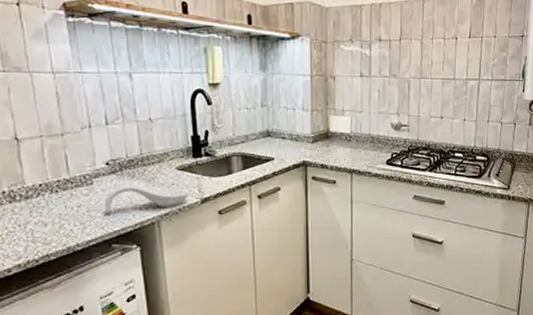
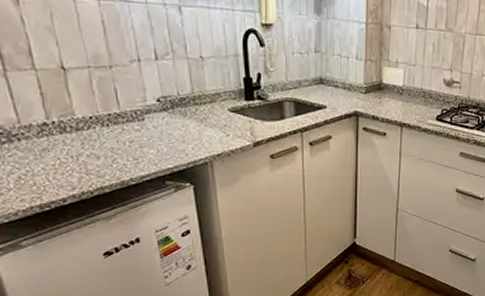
spoon rest: present [104,185,189,212] -> none [156,124,241,150]

